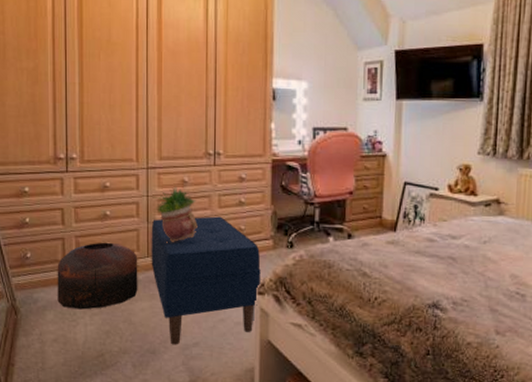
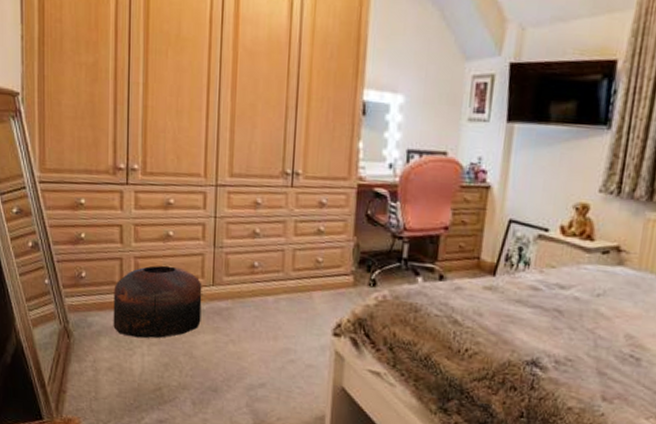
bench: present [151,216,261,345] -> none [216,244,338,385]
potted plant: present [152,185,198,243] -> none [221,206,270,271]

